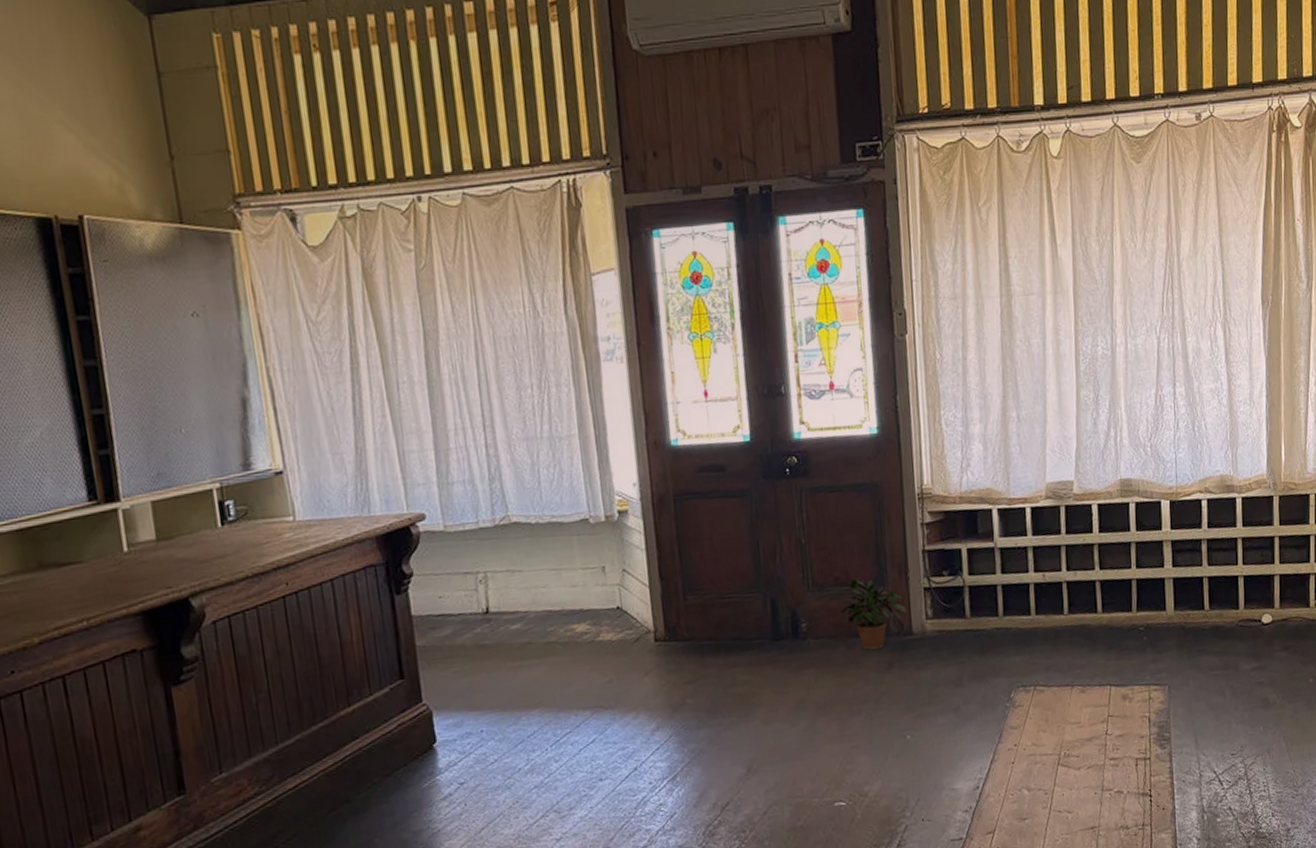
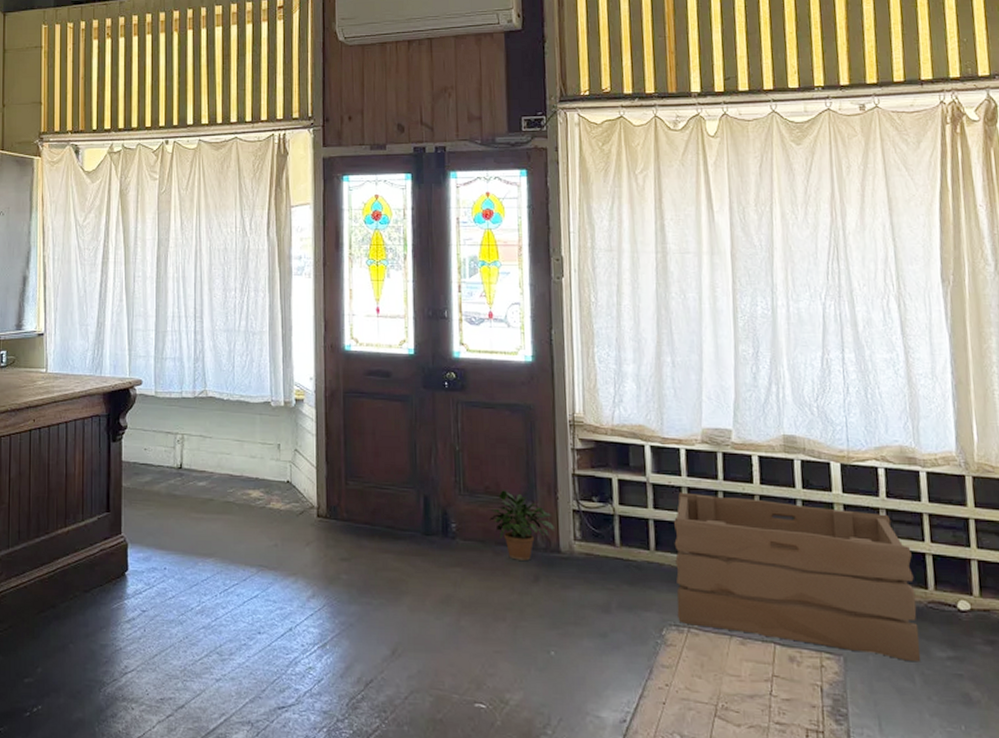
wooden crate: none [1021,544,1231,684] -> present [674,492,921,663]

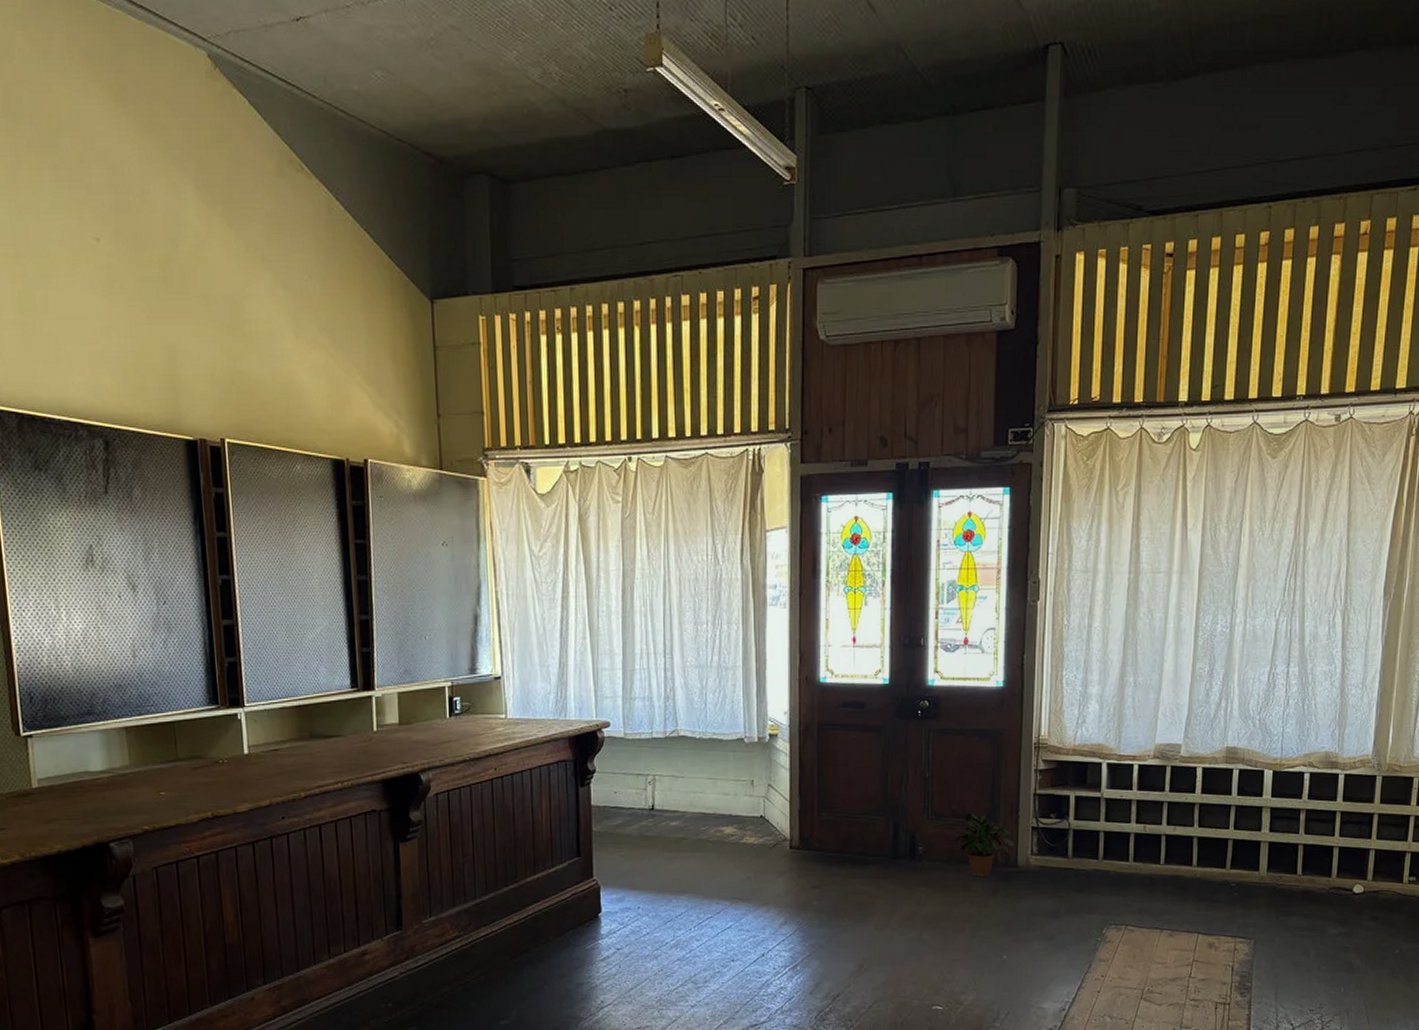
wooden crate: present [674,492,921,663] -> none [1117,805,1322,940]

